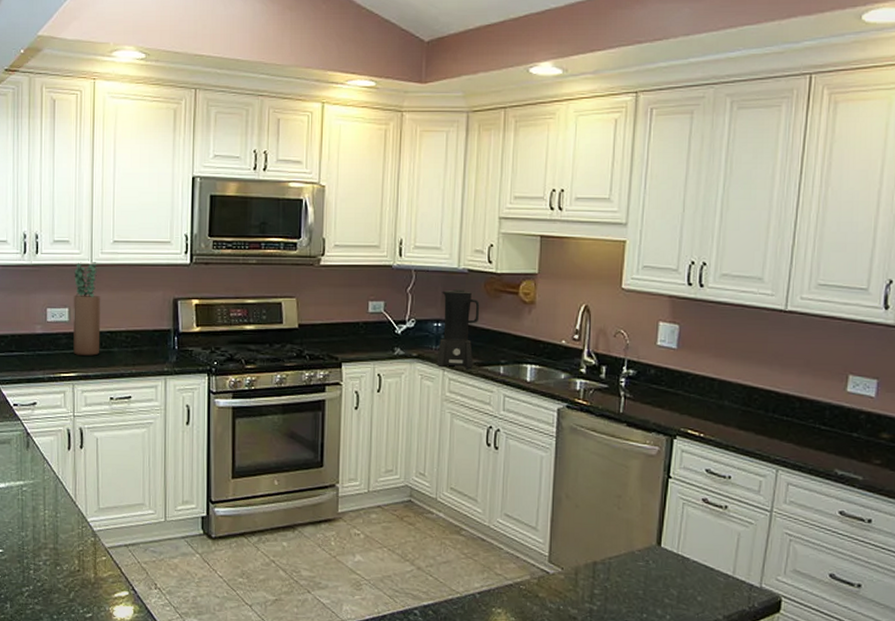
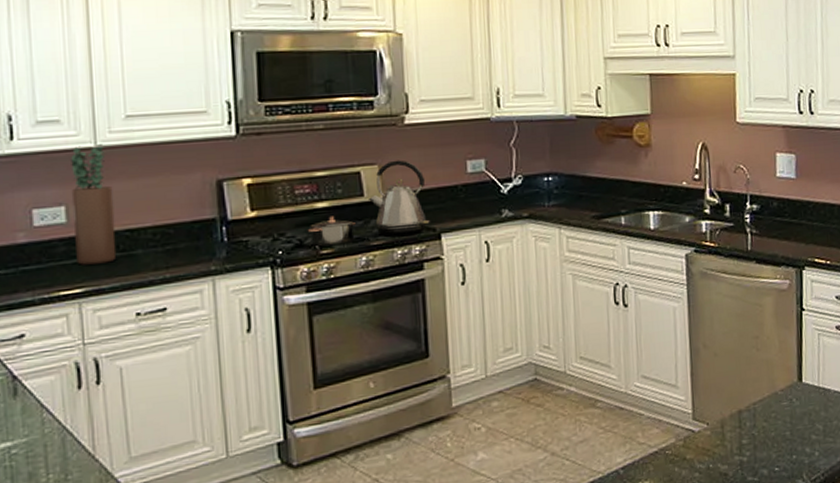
cooking pot: none [237,337,274,363] -> present [307,216,356,247]
kettle: none [286,295,334,363] -> present [369,160,430,239]
blender: present [436,289,480,368] -> none [549,138,594,226]

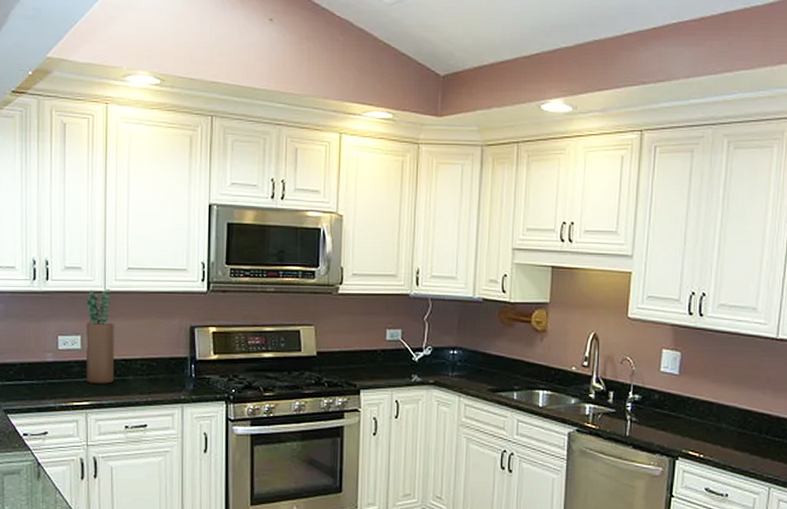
cooking pot: present [307,216,356,247] -> none [255,365,293,390]
kettle: present [369,160,430,239] -> none [305,323,352,390]

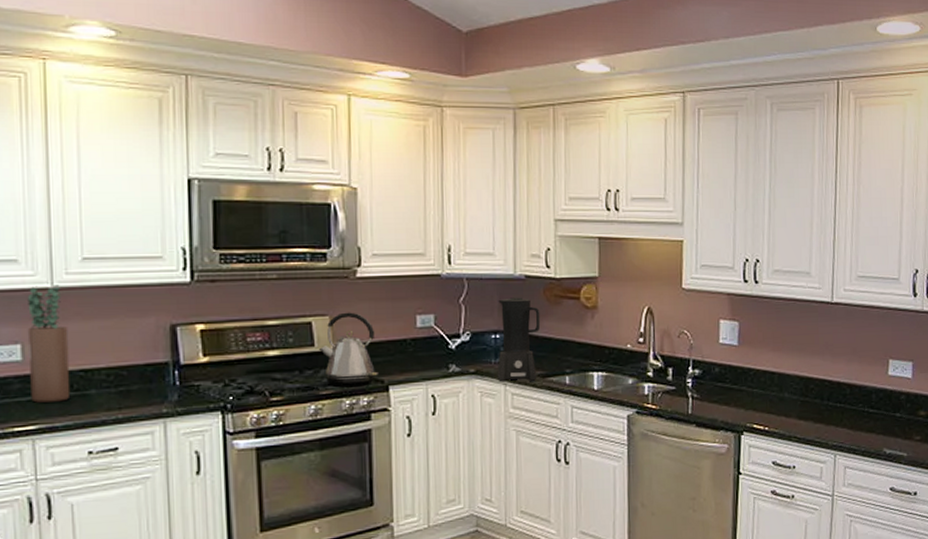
kettle: none [305,323,352,390] -> present [319,312,378,389]
blender: none [453,318,494,394] -> present [497,297,541,382]

